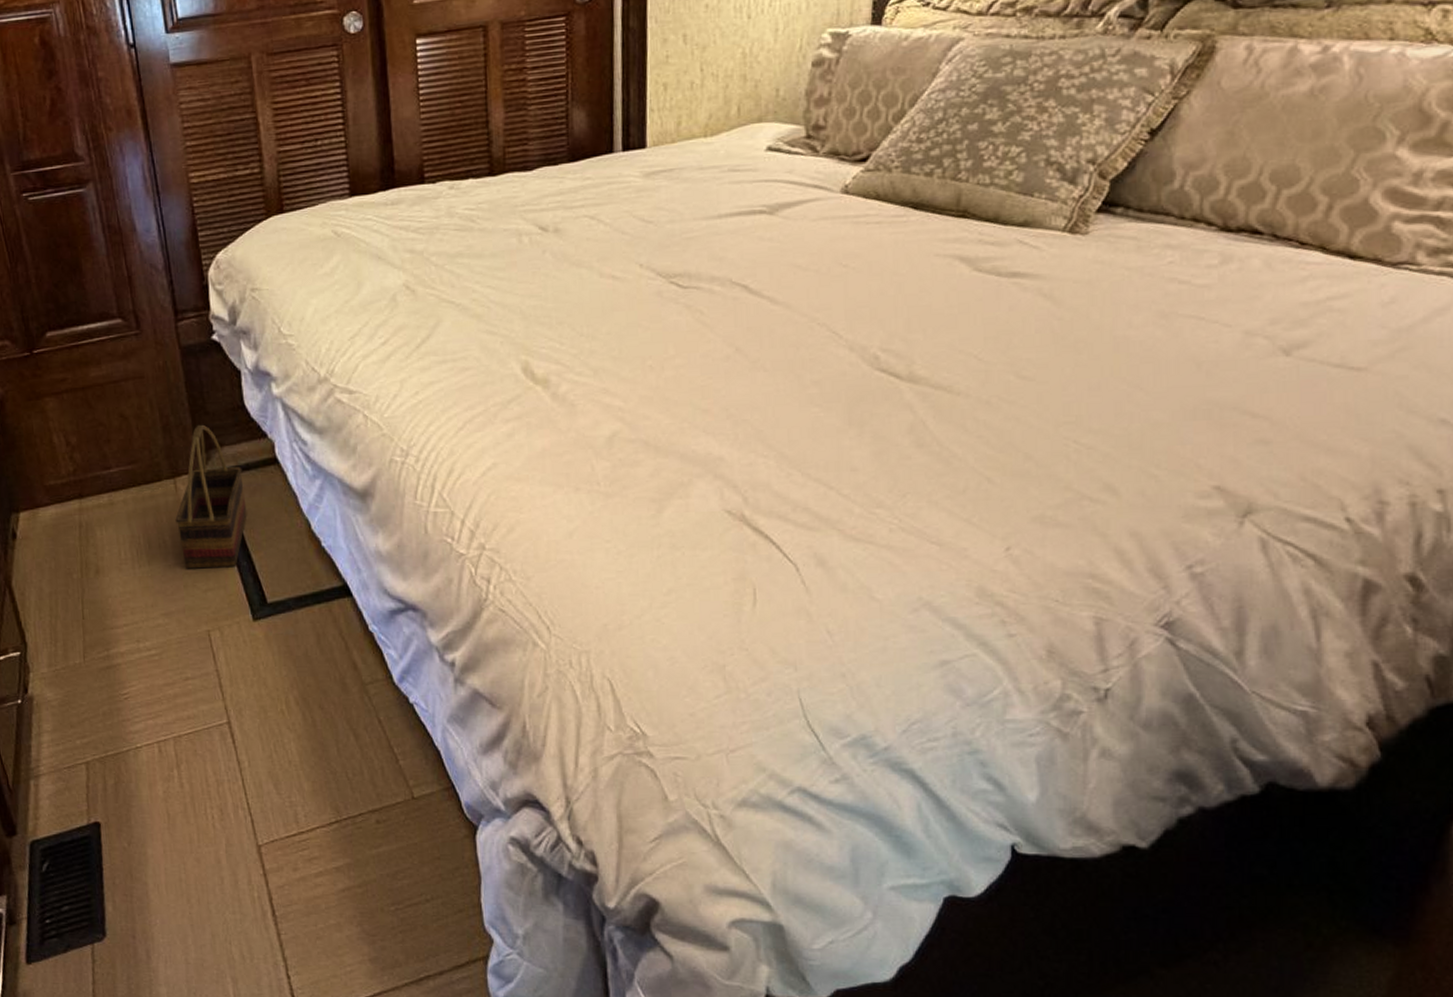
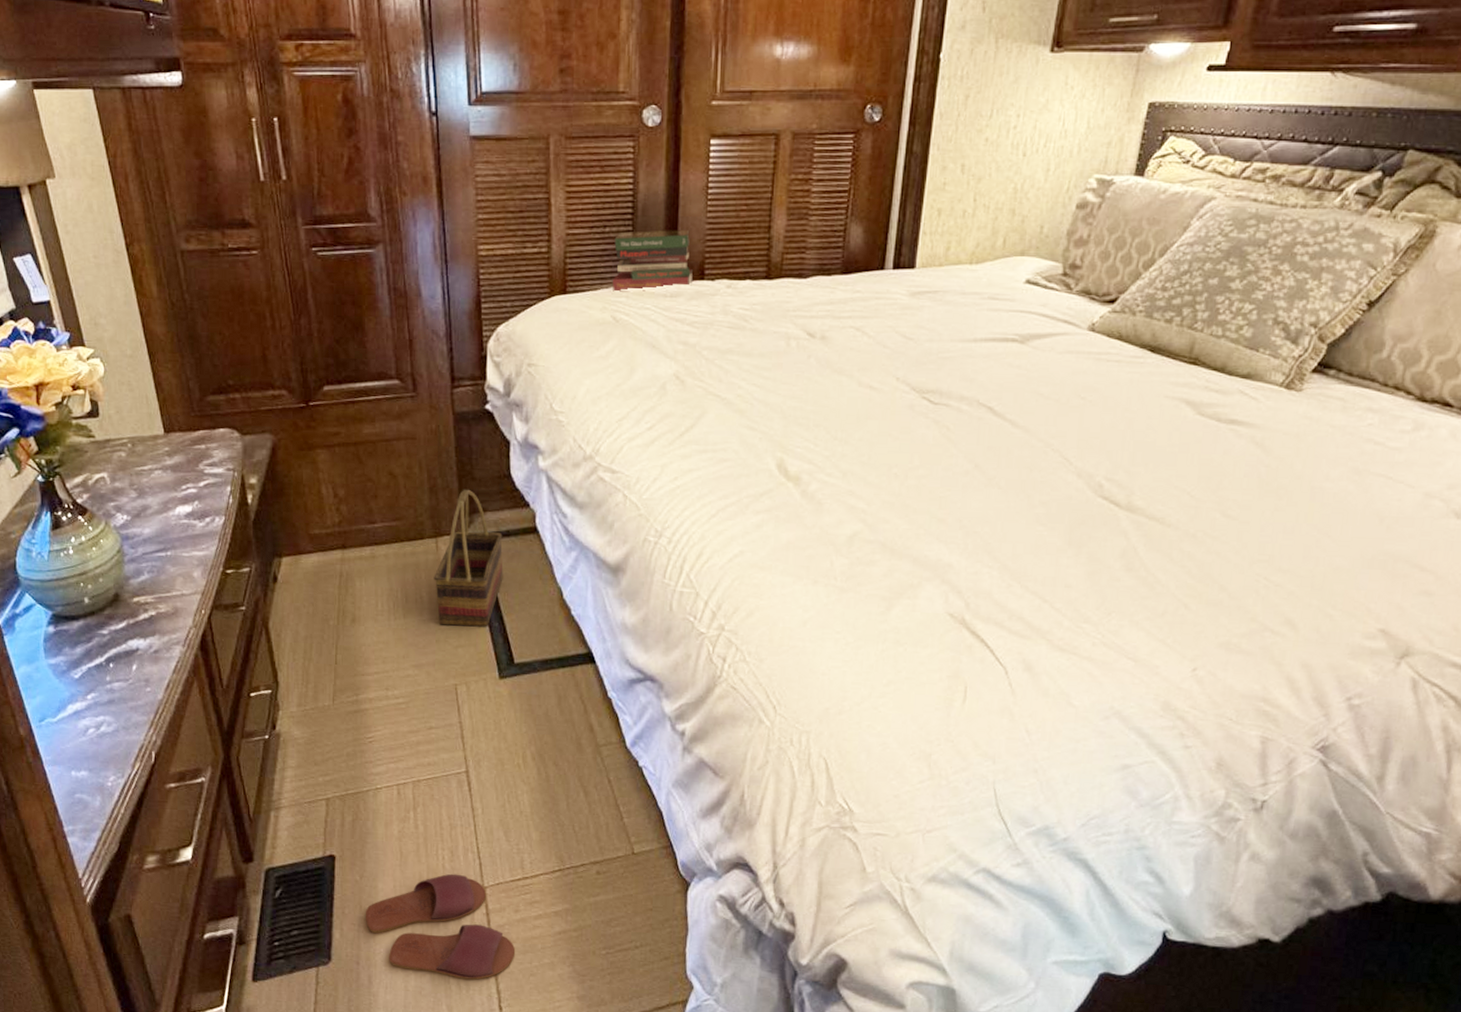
slippers: none [137,833,298,947] -> present [366,873,515,980]
books: none [327,133,414,206] -> present [612,229,694,292]

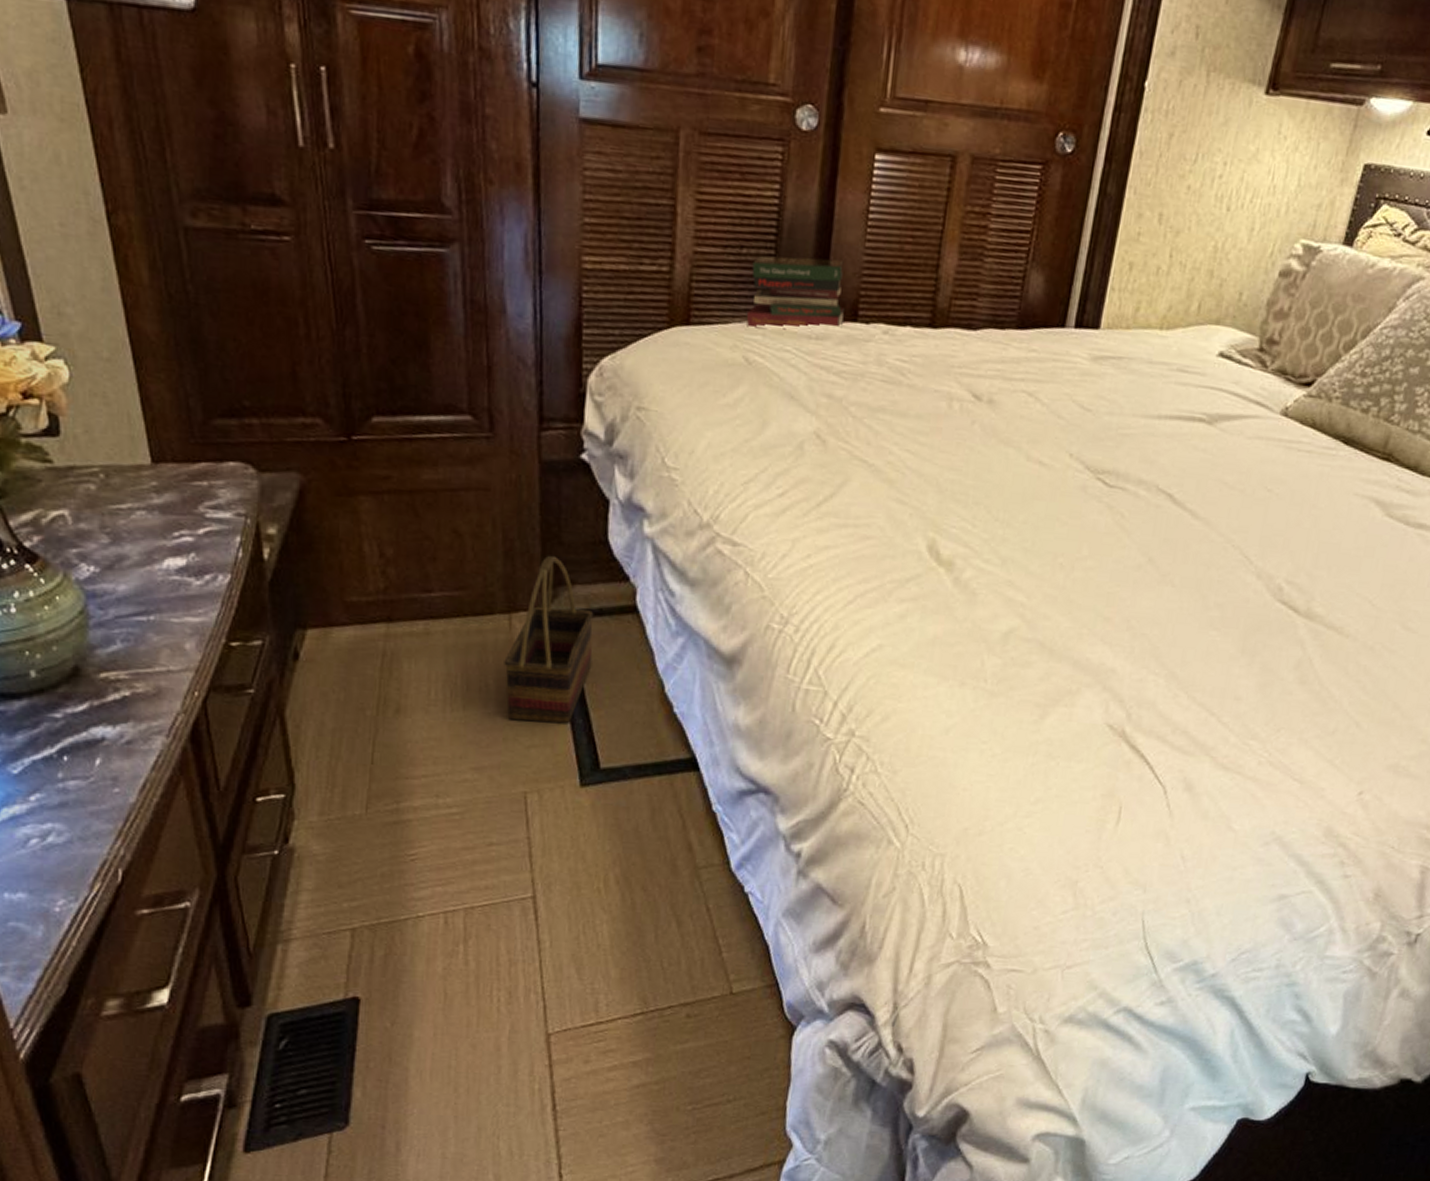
slippers: present [366,873,515,980] -> none [396,1018,582,1143]

